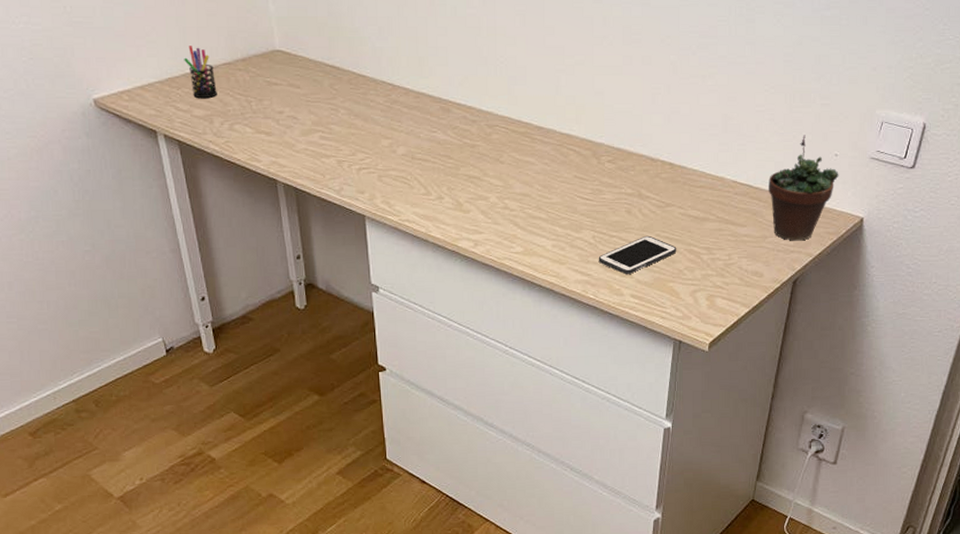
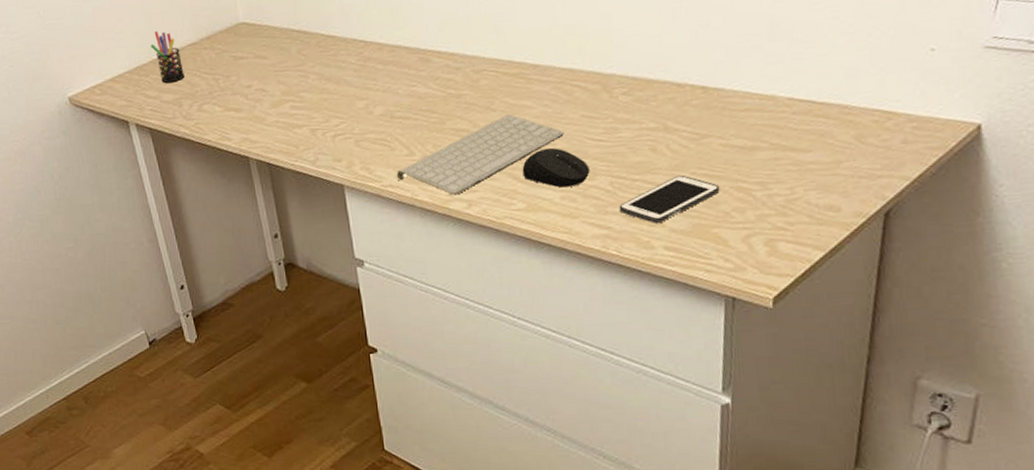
keyboard: none [413,167,559,235] -> present [396,113,564,196]
computer mouse: none [522,201,577,237] -> present [522,147,590,188]
succulent plant: present [769,135,839,241] -> none [838,30,939,163]

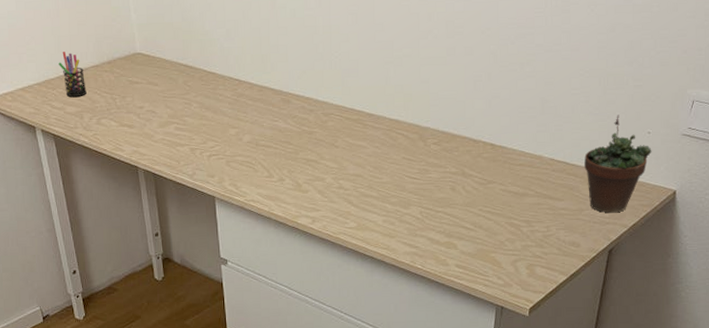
keyboard: present [396,113,564,196] -> none [257,151,389,212]
computer mouse: present [522,147,590,188] -> none [355,180,406,213]
cell phone: present [619,174,720,224] -> none [425,210,498,247]
succulent plant: none [838,30,939,163] -> present [584,115,652,213]

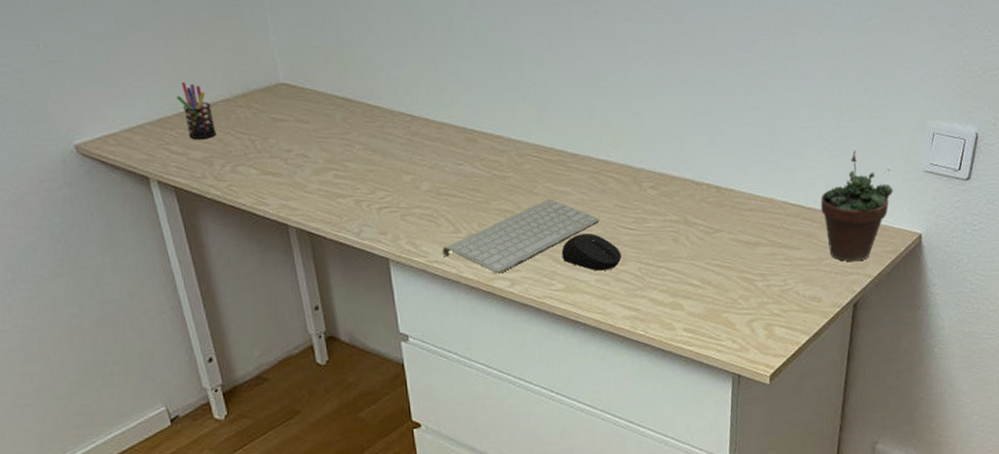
keyboard: none [257,151,389,212] -> present [442,198,599,274]
computer mouse: none [355,180,406,213] -> present [561,233,622,271]

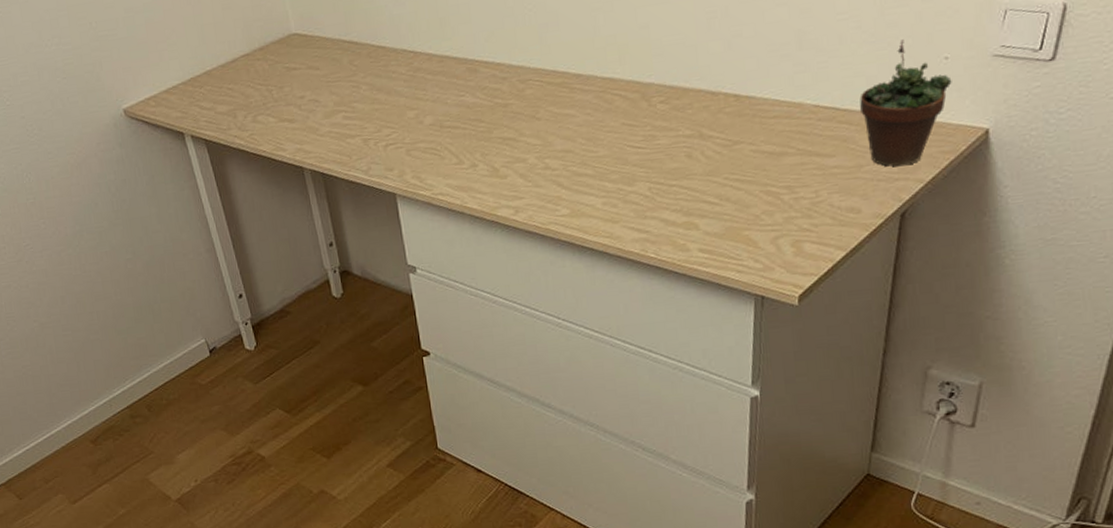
pen holder: present [177,82,216,140] -> none [204,42,239,95]
keyboard: present [442,198,599,274] -> none [446,122,606,203]
computer mouse: present [561,233,622,271] -> none [566,155,630,194]

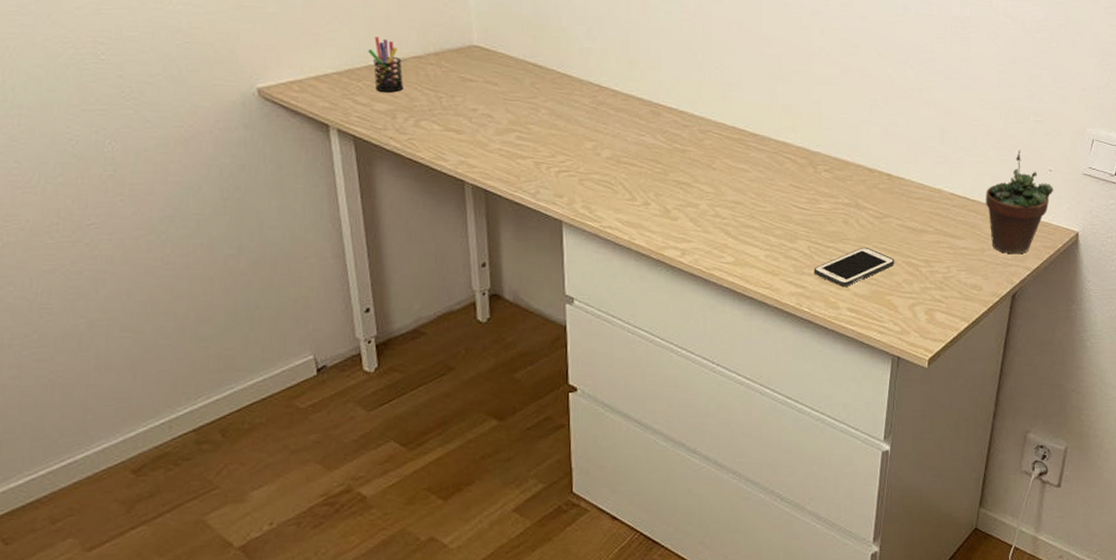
pen holder: none [204,42,239,95] -> present [368,37,404,93]
cell phone: none [657,180,751,228] -> present [813,247,895,288]

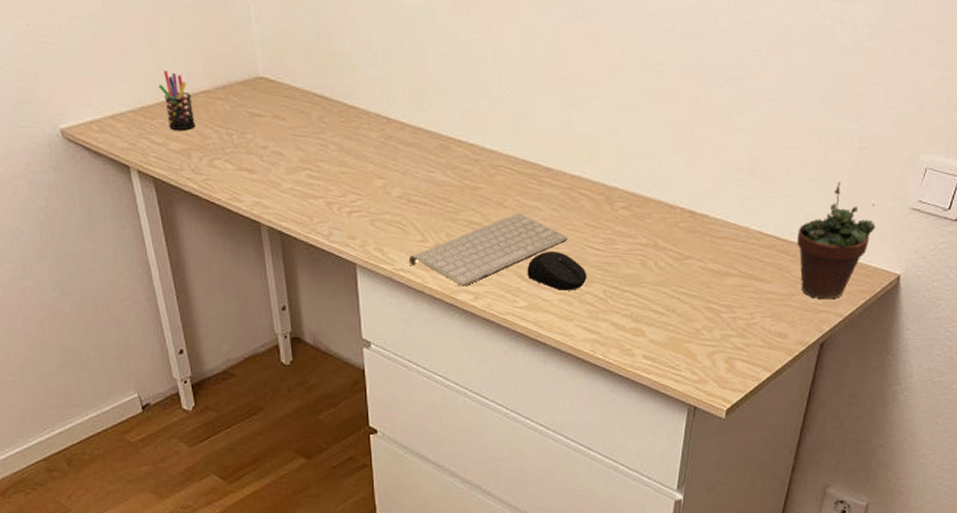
keyboard: none [616,174,773,243] -> present [408,212,568,287]
computer mouse: none [734,209,792,247] -> present [527,250,587,291]
cell phone: present [813,247,895,288] -> none [609,291,695,334]

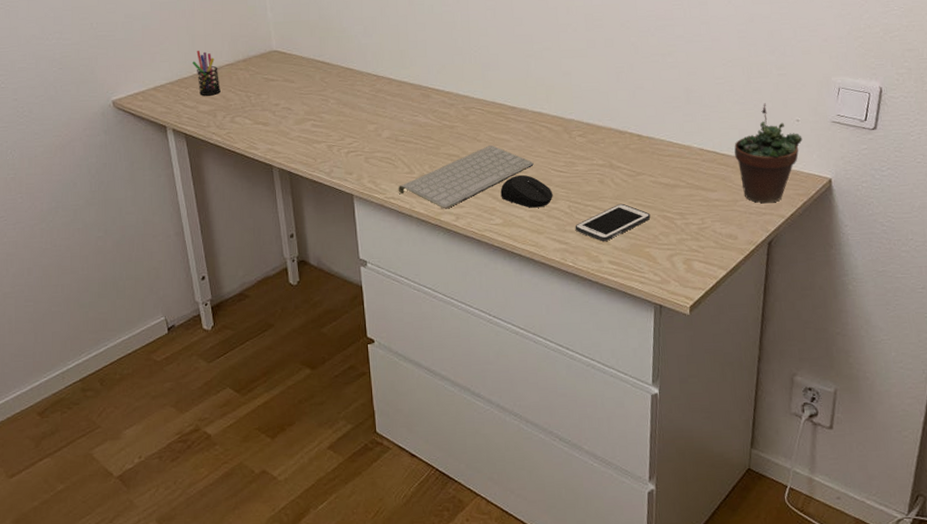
cell phone: none [609,291,695,334] -> present [575,203,651,242]

